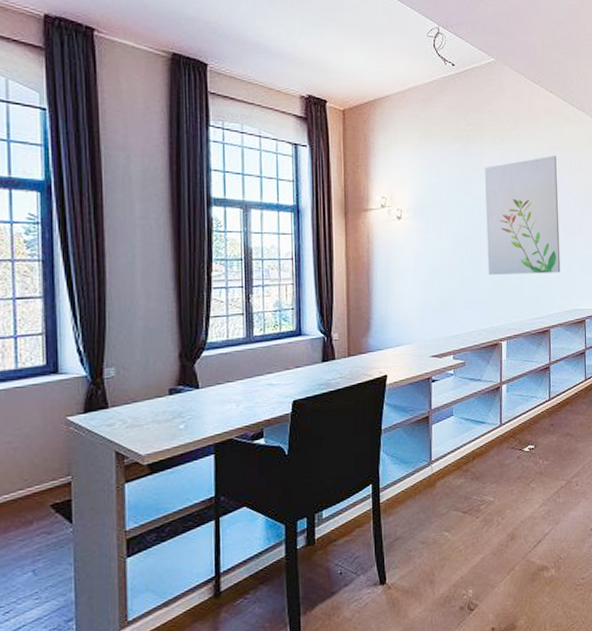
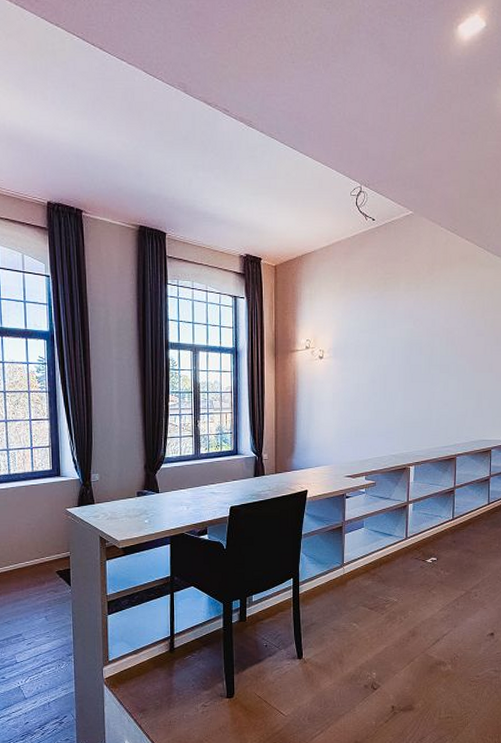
wall art: present [485,155,561,275] -> none [399,298,470,408]

